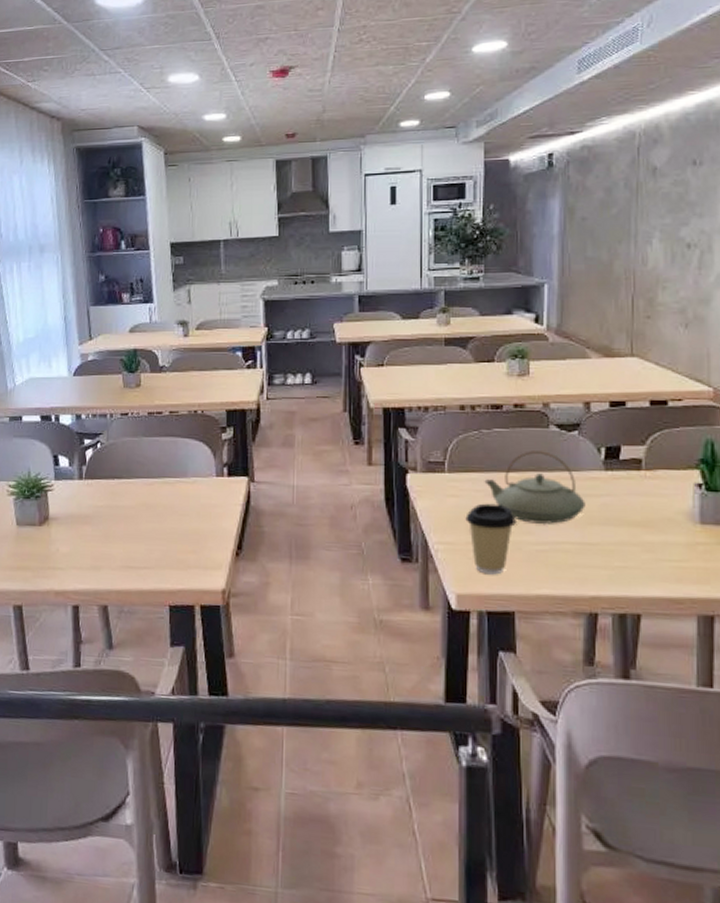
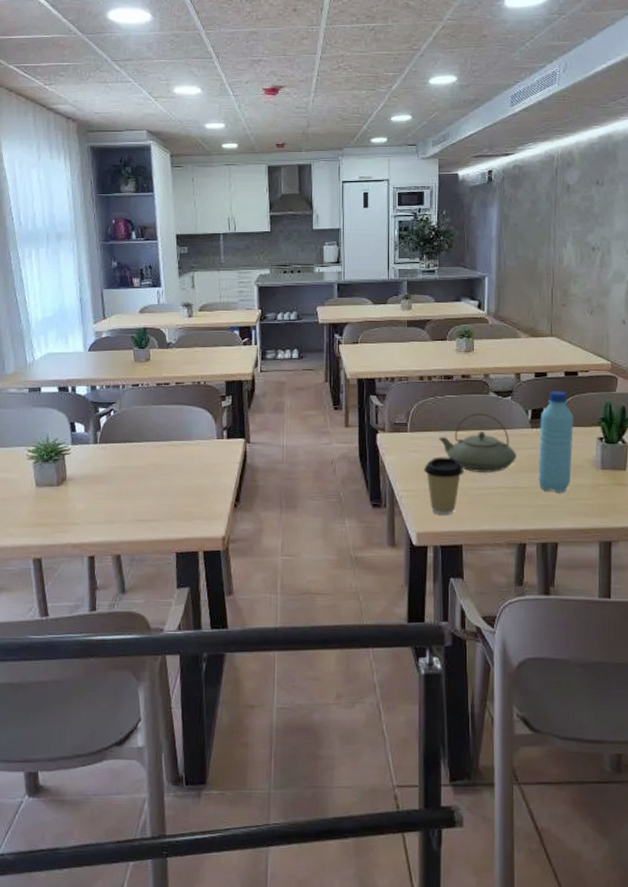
water bottle: none [614,424,662,552] -> present [538,391,573,493]

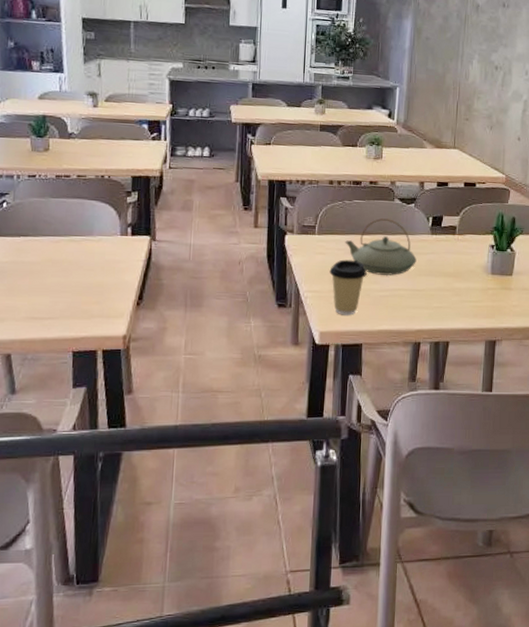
water bottle: present [538,391,573,493] -> none [435,200,469,295]

